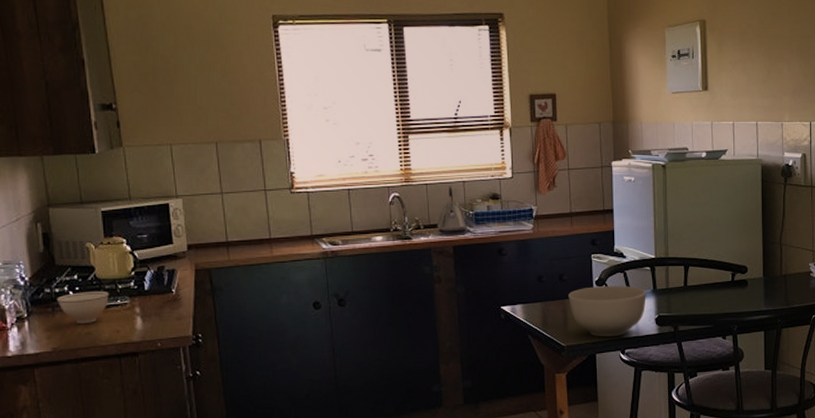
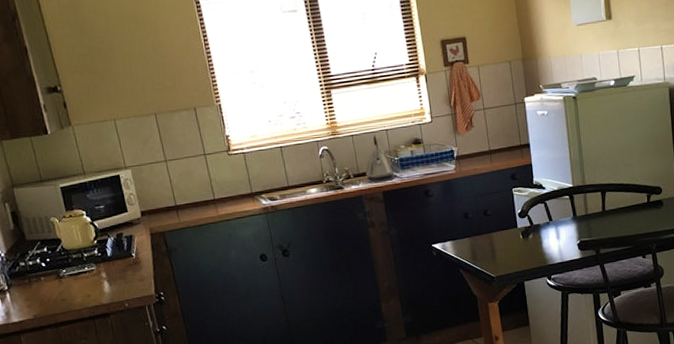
bowl: present [57,290,109,325] -> none [32,260,77,293]
bowl: present [568,286,646,337] -> none [494,215,568,265]

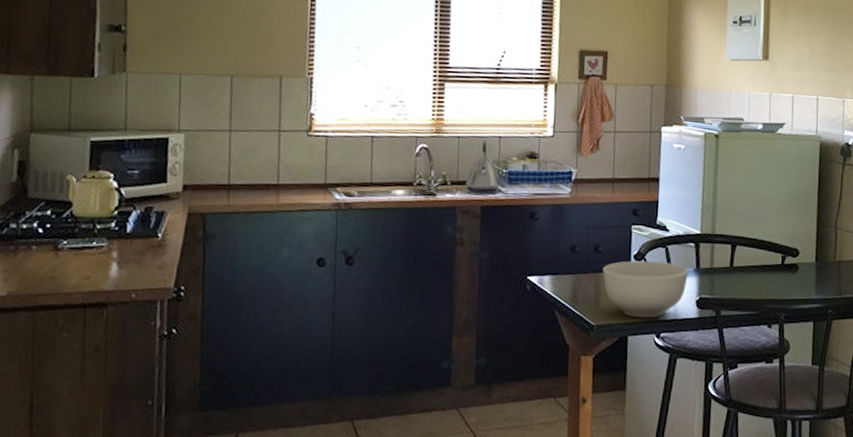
bowl: none [494,215,568,265] -> present [603,261,689,318]

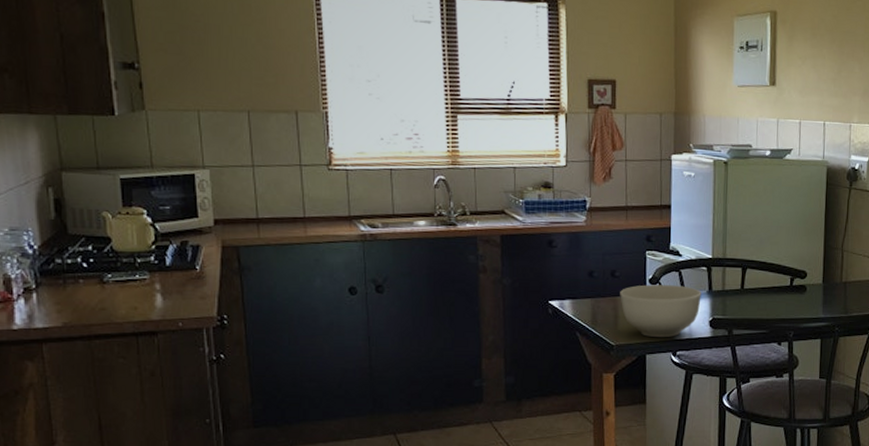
kettle: present [465,141,500,196] -> none [484,171,518,225]

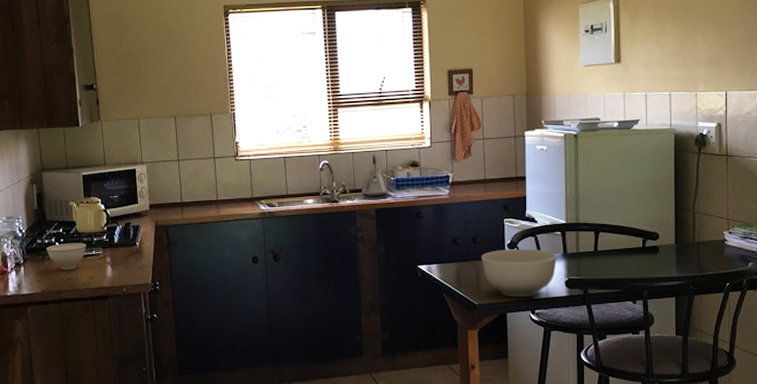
bowl: none [69,263,126,299] -> present [46,242,86,271]
kettle: none [484,171,518,225] -> present [361,154,390,200]

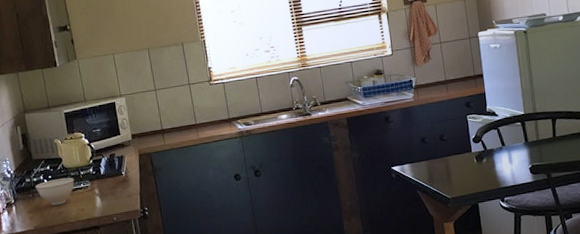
kettle: present [361,154,390,200] -> none [331,67,358,111]
bowl: present [481,249,557,298] -> none [449,140,520,188]

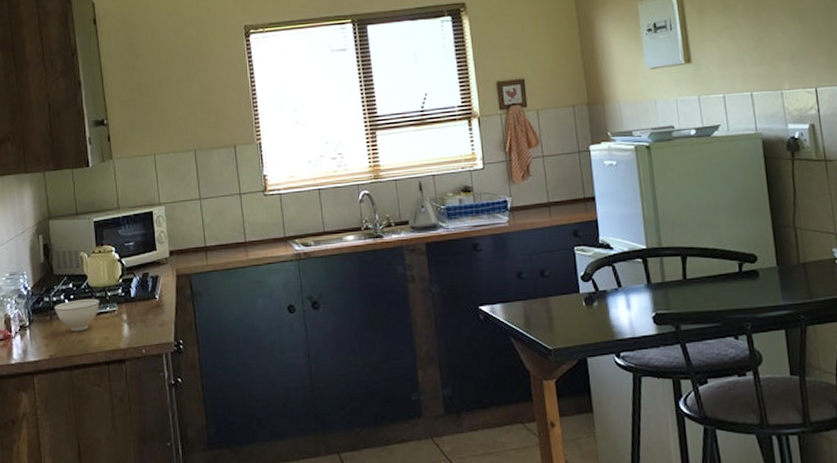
kettle: none [331,67,358,111] -> present [408,180,441,234]

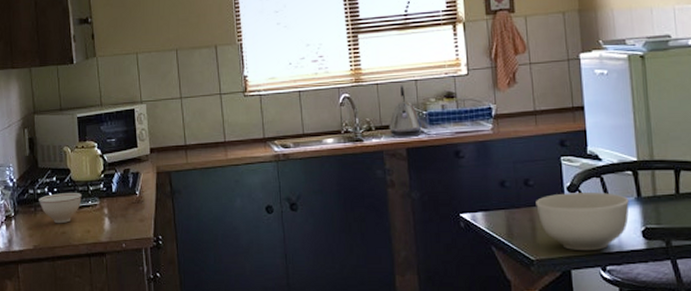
bowl: none [551,280,640,339] -> present [536,192,629,251]

